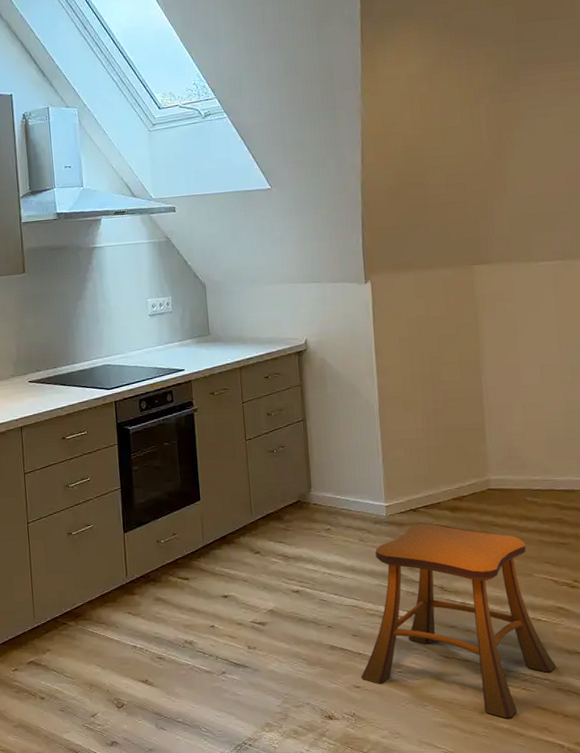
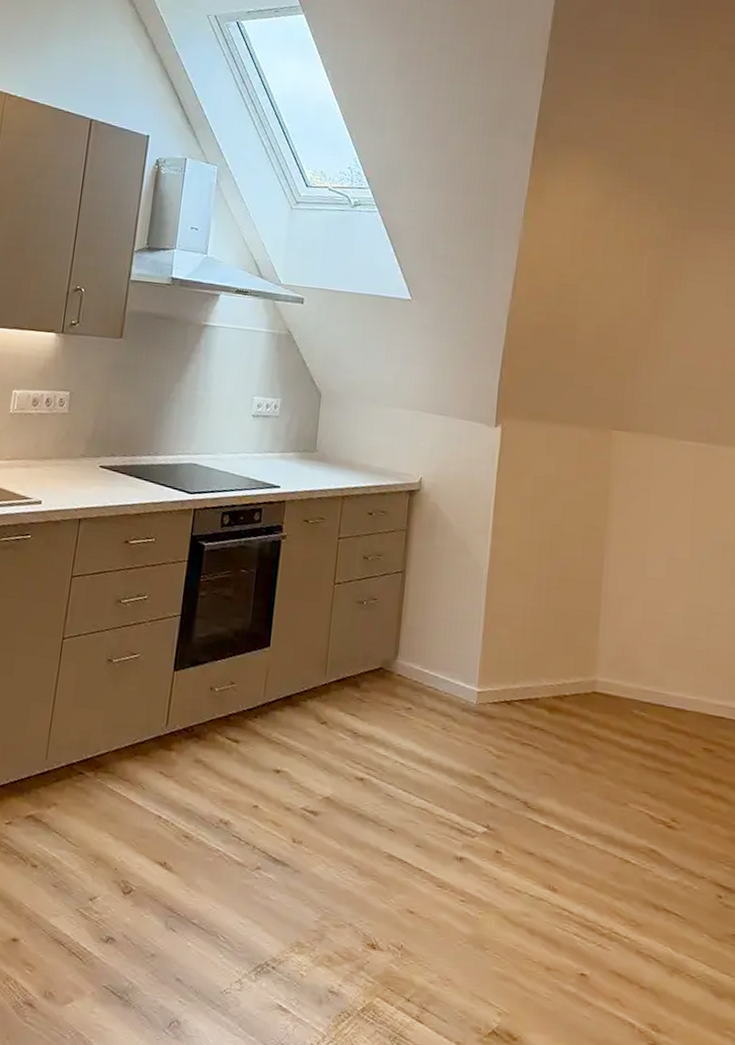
stool: present [361,523,556,719] -> none [417,719,639,981]

